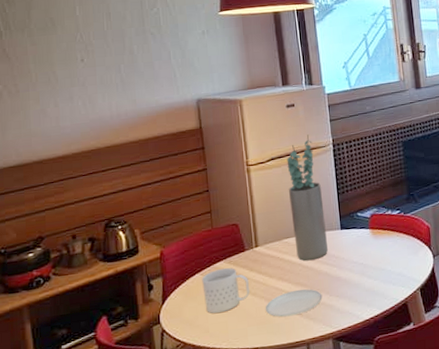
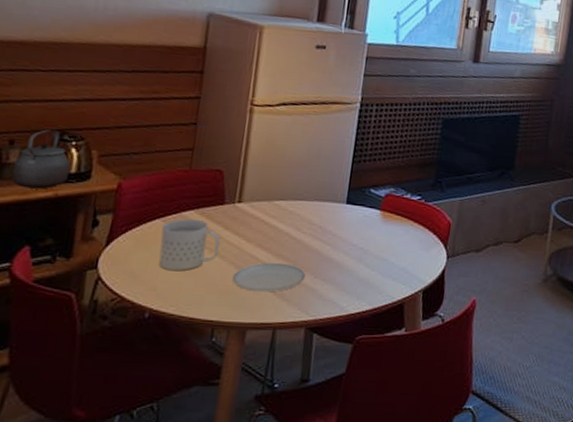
tea kettle: none [79,220,122,271] -> present [12,130,70,189]
vase: present [286,135,328,261] -> none [286,85,337,233]

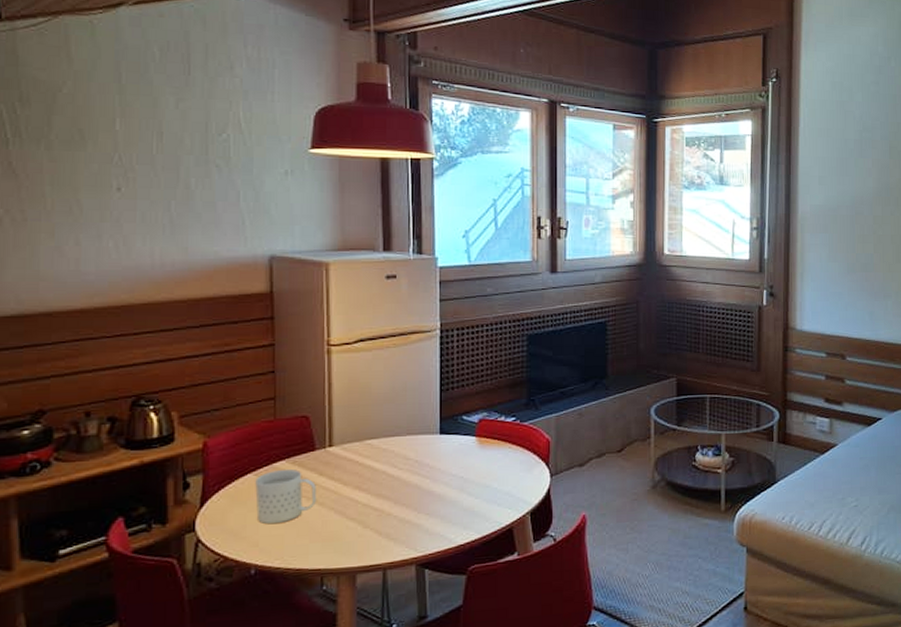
tea kettle: present [12,130,70,189] -> none [93,397,151,459]
plate: present [232,262,306,292] -> none [334,502,409,535]

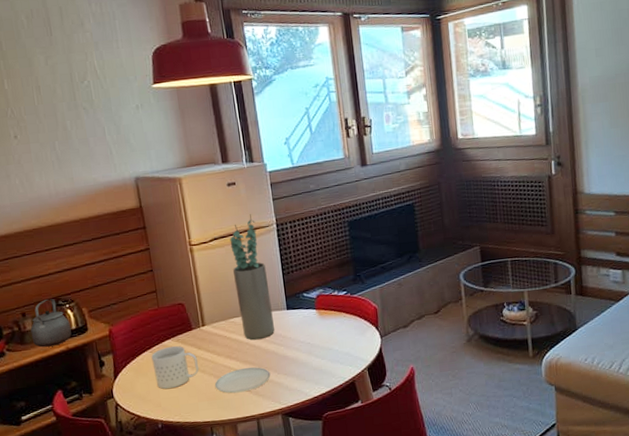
tea kettle: none [93,397,151,459] -> present [30,299,72,348]
plate: none [334,502,409,535] -> present [214,367,271,394]
vase: none [378,315,421,469] -> present [229,214,275,340]

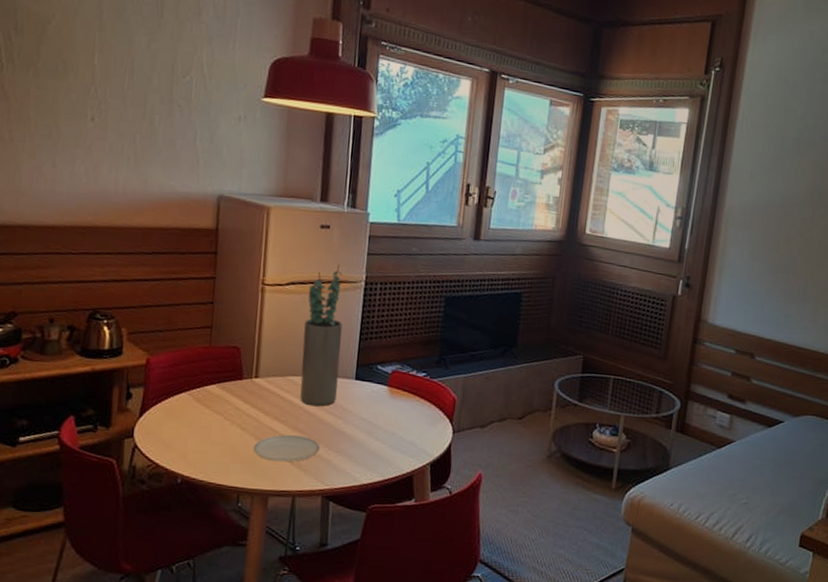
tea kettle: present [30,299,72,348] -> none [54,309,104,364]
mug: present [151,346,200,390] -> none [187,392,241,441]

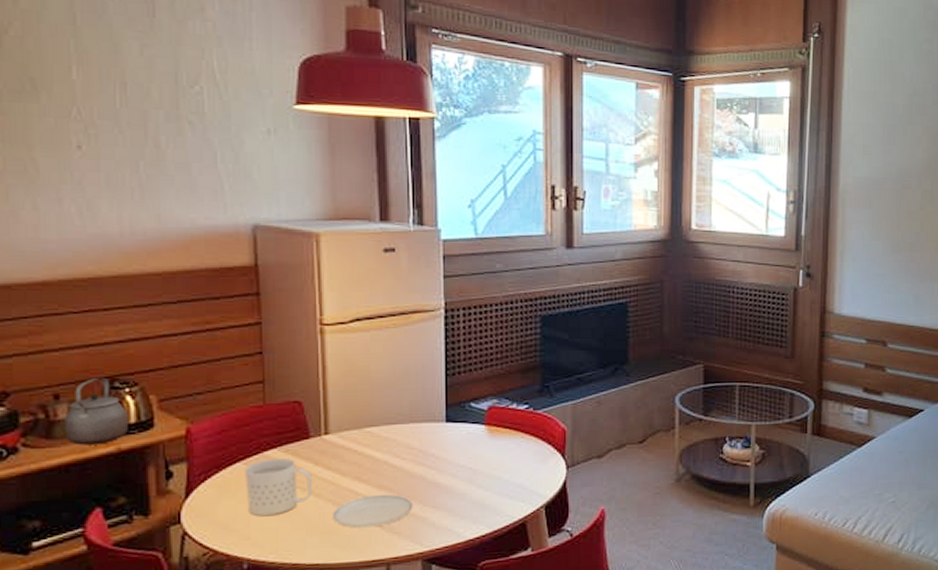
tea kettle: none [54,309,104,364] -> present [64,378,128,446]
mug: none [187,392,241,441] -> present [245,457,313,517]
vase: present [300,264,342,407] -> none [377,292,425,459]

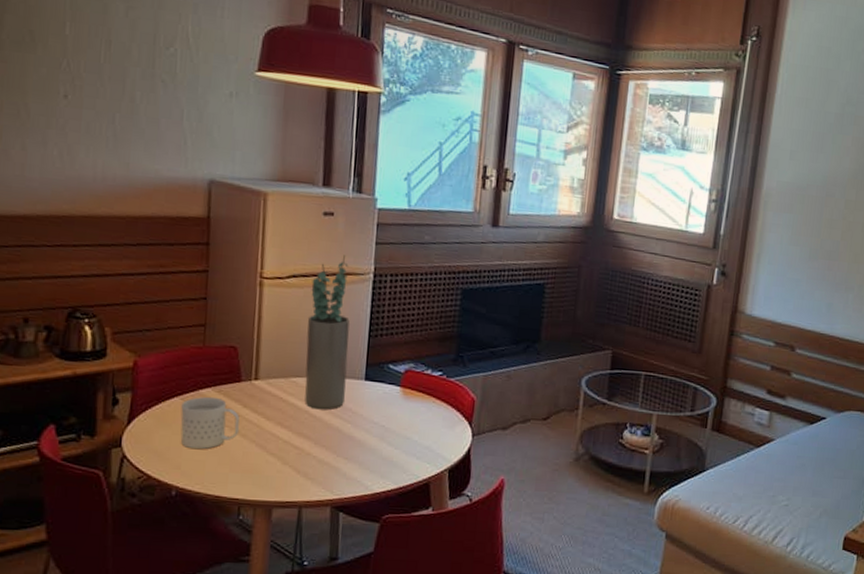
tea kettle: present [64,378,128,446] -> none [30,307,85,368]
plate: present [332,494,413,528] -> none [254,440,328,471]
vase: none [377,292,425,459] -> present [304,255,350,410]

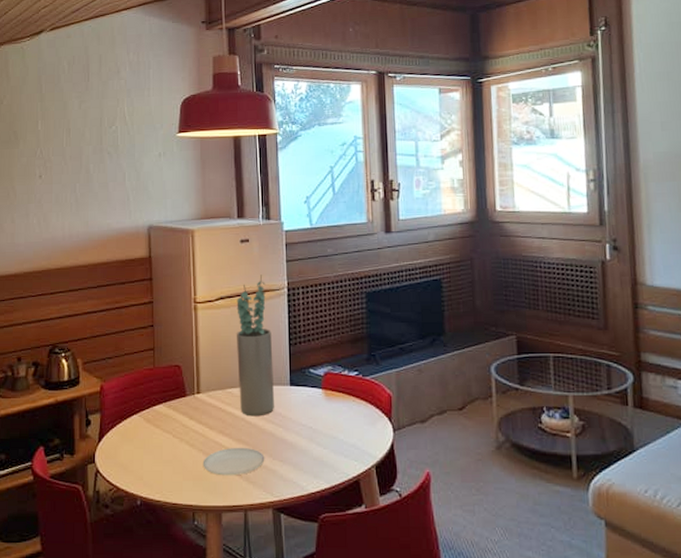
mug: present [180,396,240,450] -> none [140,412,189,461]
plate: none [254,440,328,471] -> present [202,447,265,476]

